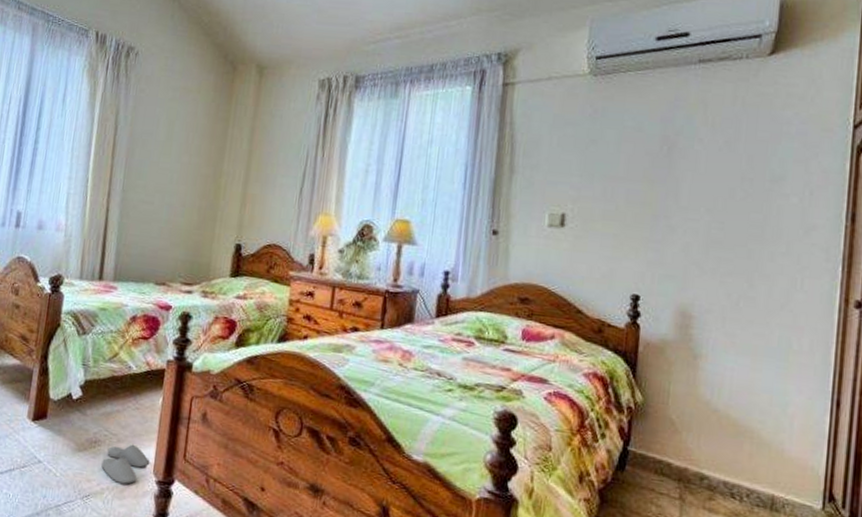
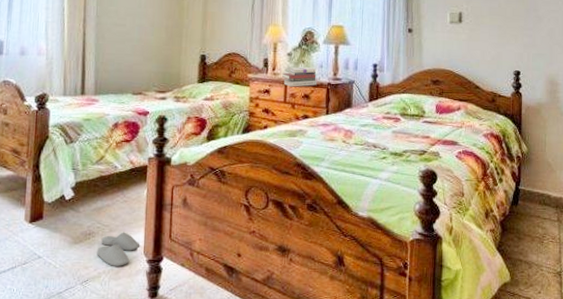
books: none [330,267,373,294] -> present [282,67,317,88]

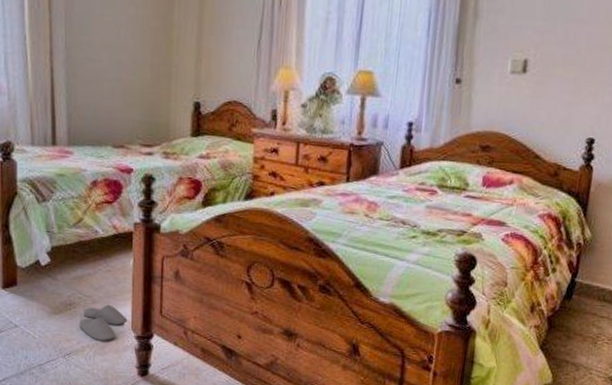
books: present [282,67,317,88] -> none [294,122,337,148]

